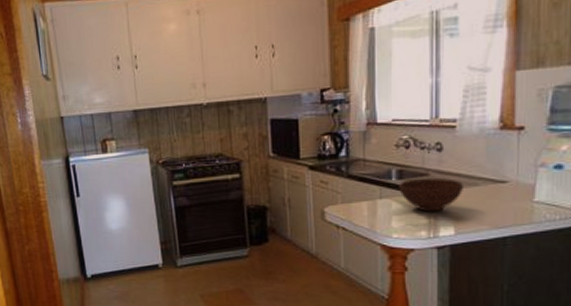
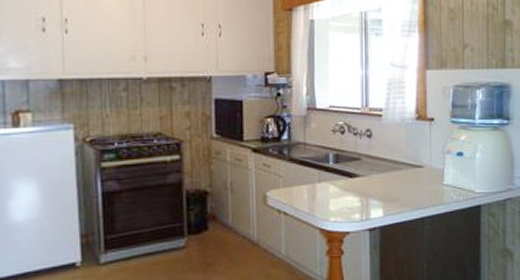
bowl: present [399,177,463,212] -> none [335,162,389,195]

